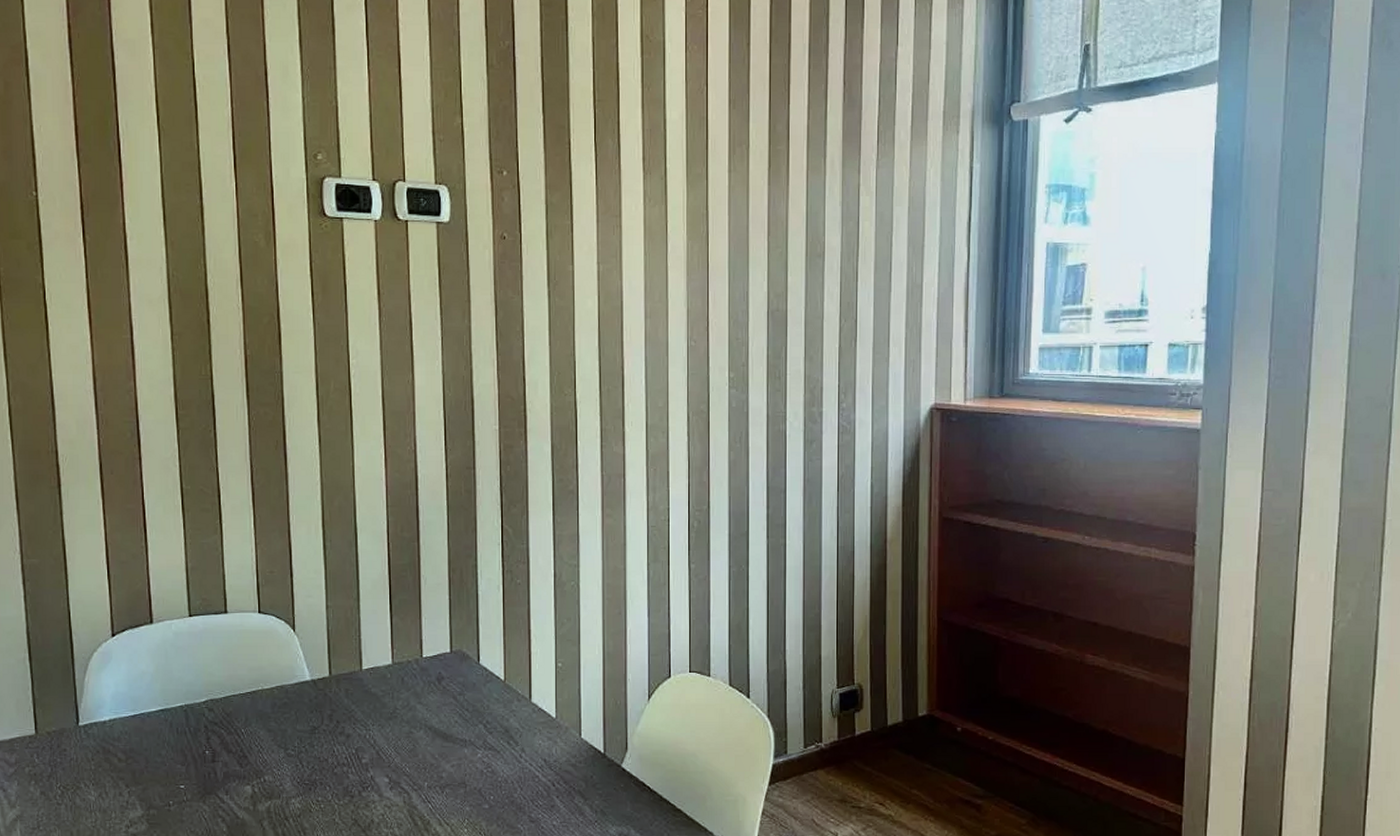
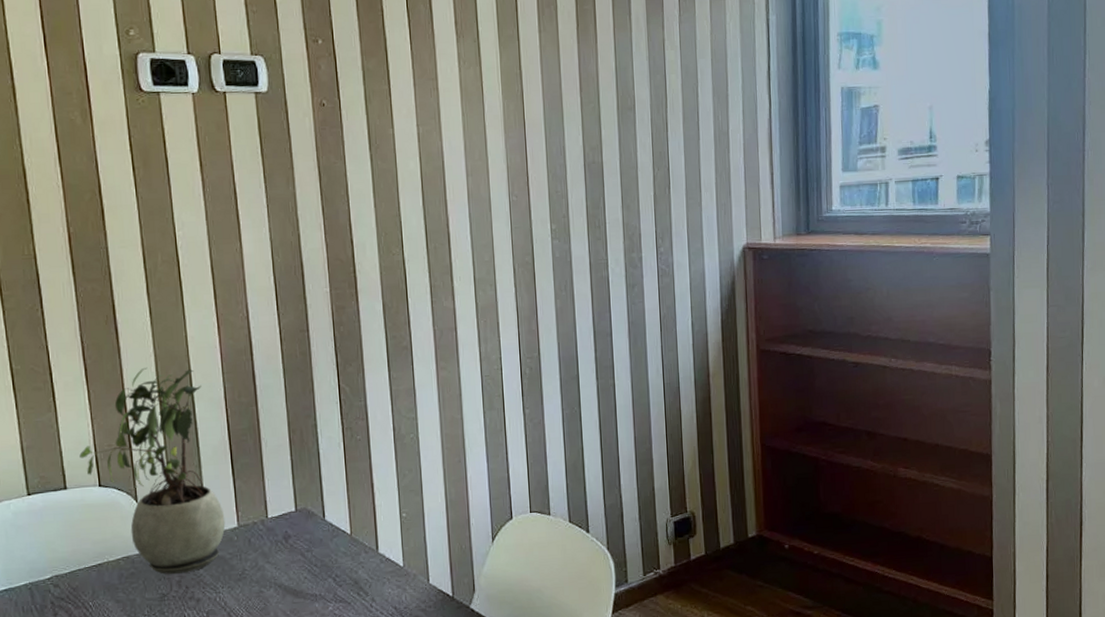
potted plant: none [242,495,380,707] -> present [79,367,226,574]

